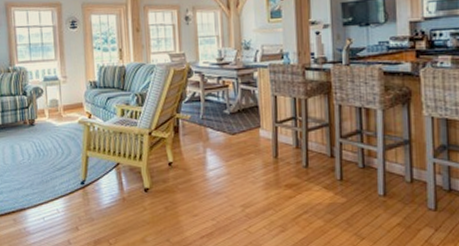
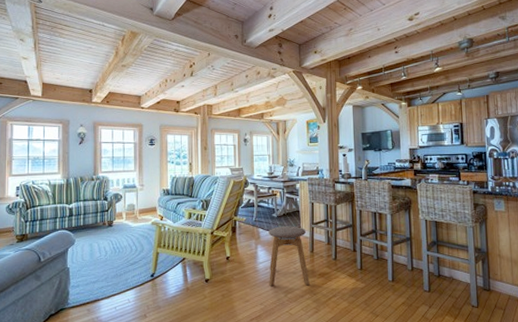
stool: none [219,125,273,199] -> present [268,226,310,286]

